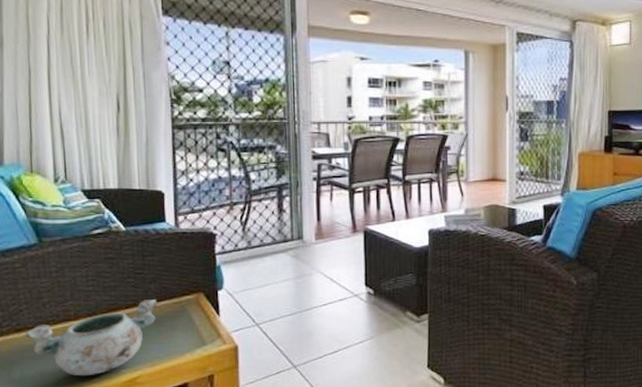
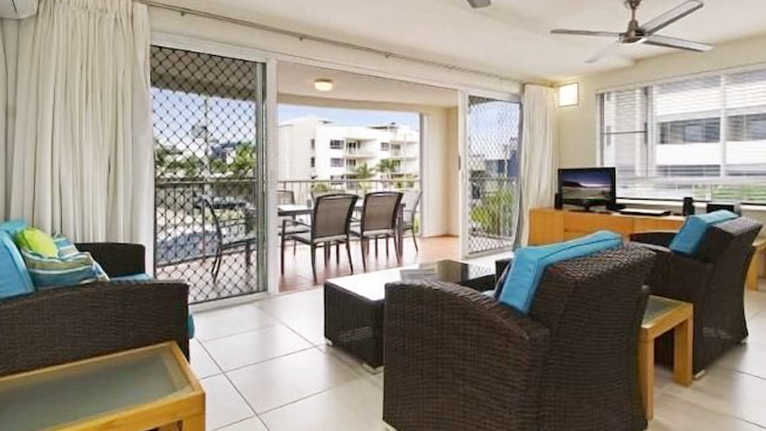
decorative bowl: present [25,298,158,375] -> none [18,345,135,417]

